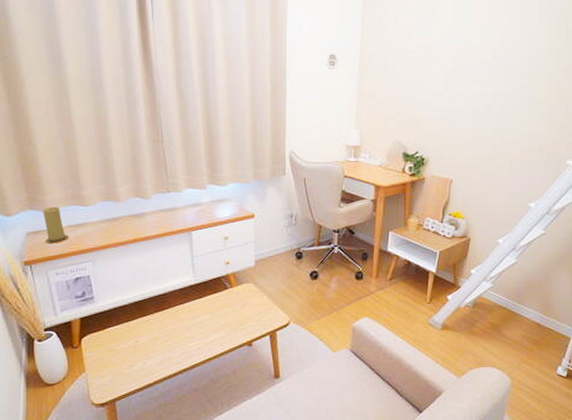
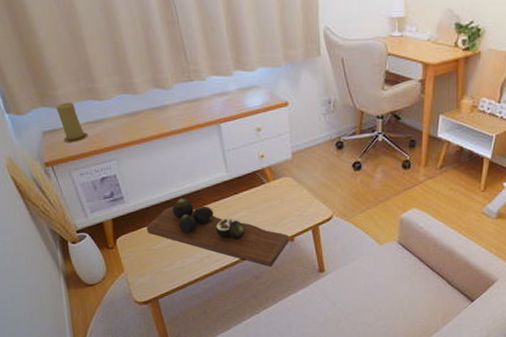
decorative tray: none [112,301,248,372] -> present [146,198,290,268]

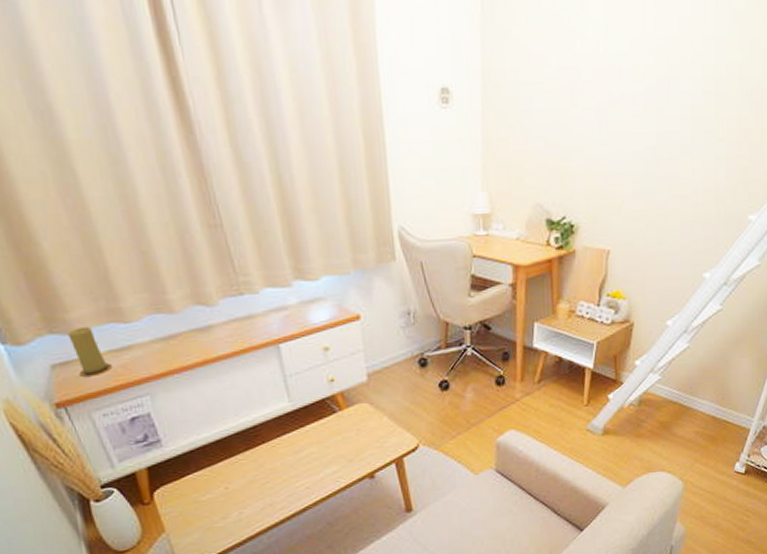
decorative tray: present [146,198,290,268] -> none [191,436,369,512]

